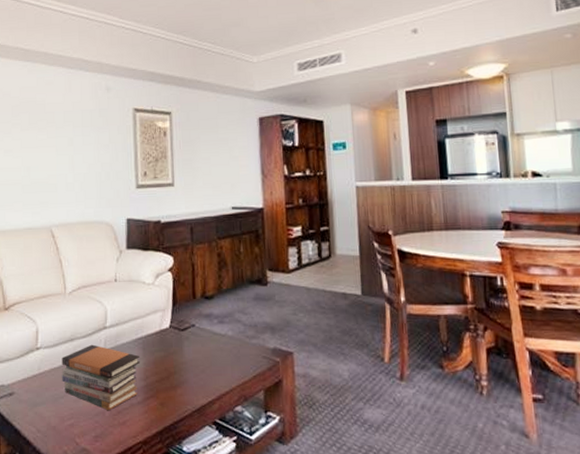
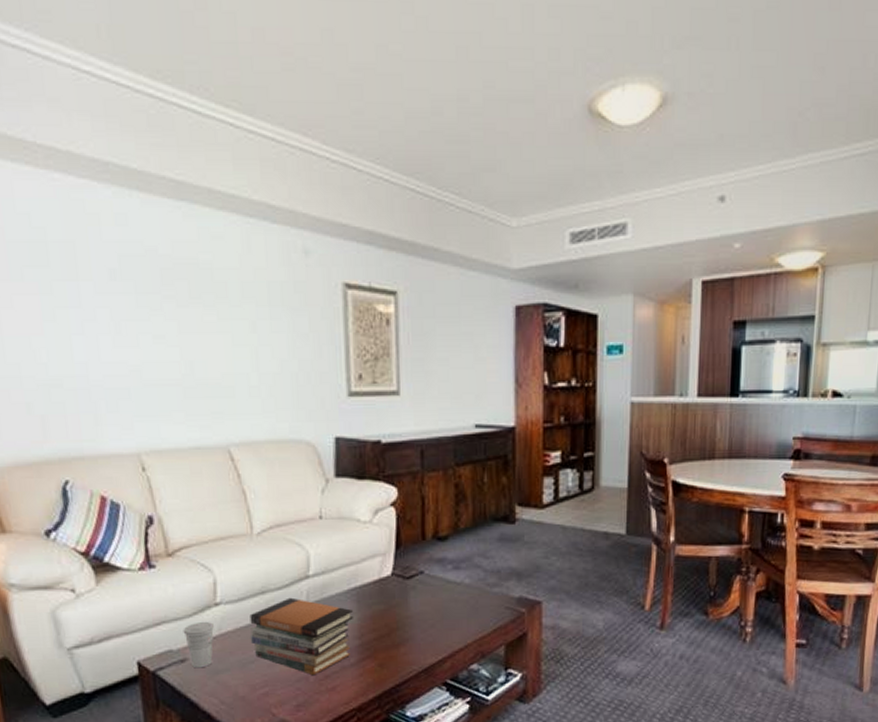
cup: none [12,363,36,401] -> present [183,622,215,669]

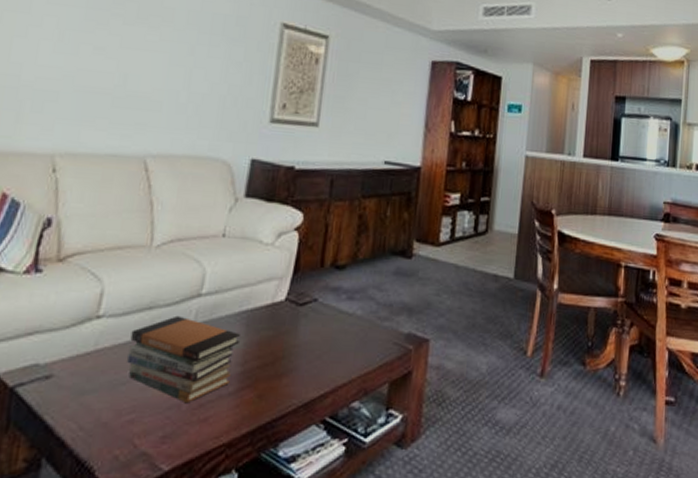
cup: present [183,622,215,669] -> none [55,335,92,387]

